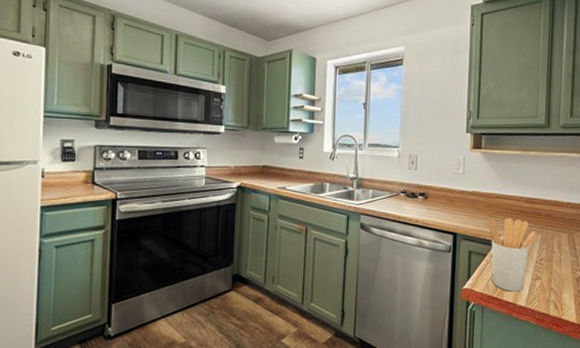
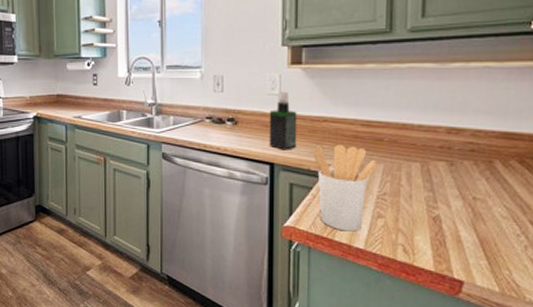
spray bottle: none [453,171,477,222] -> present [269,91,297,150]

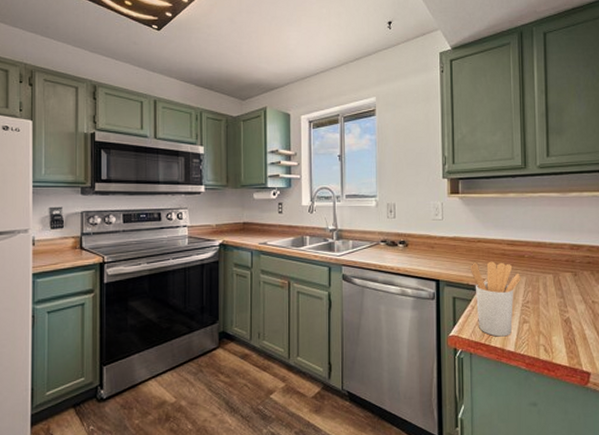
spray bottle: present [269,91,297,150] -> none [434,217,457,268]

